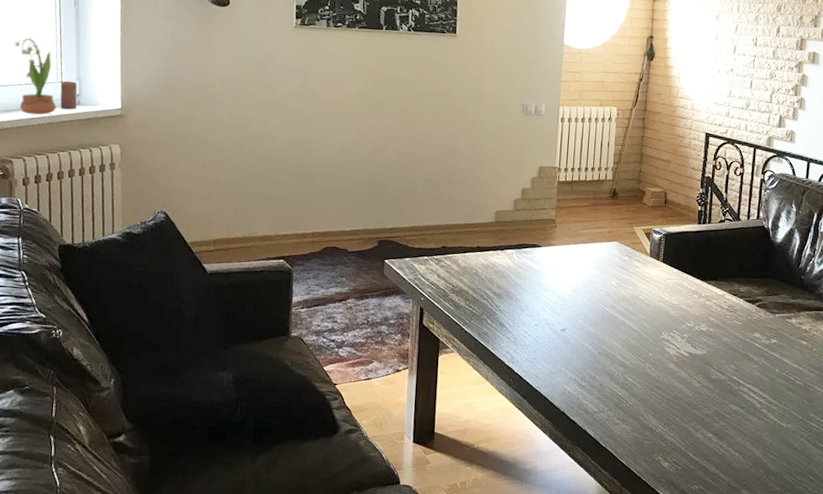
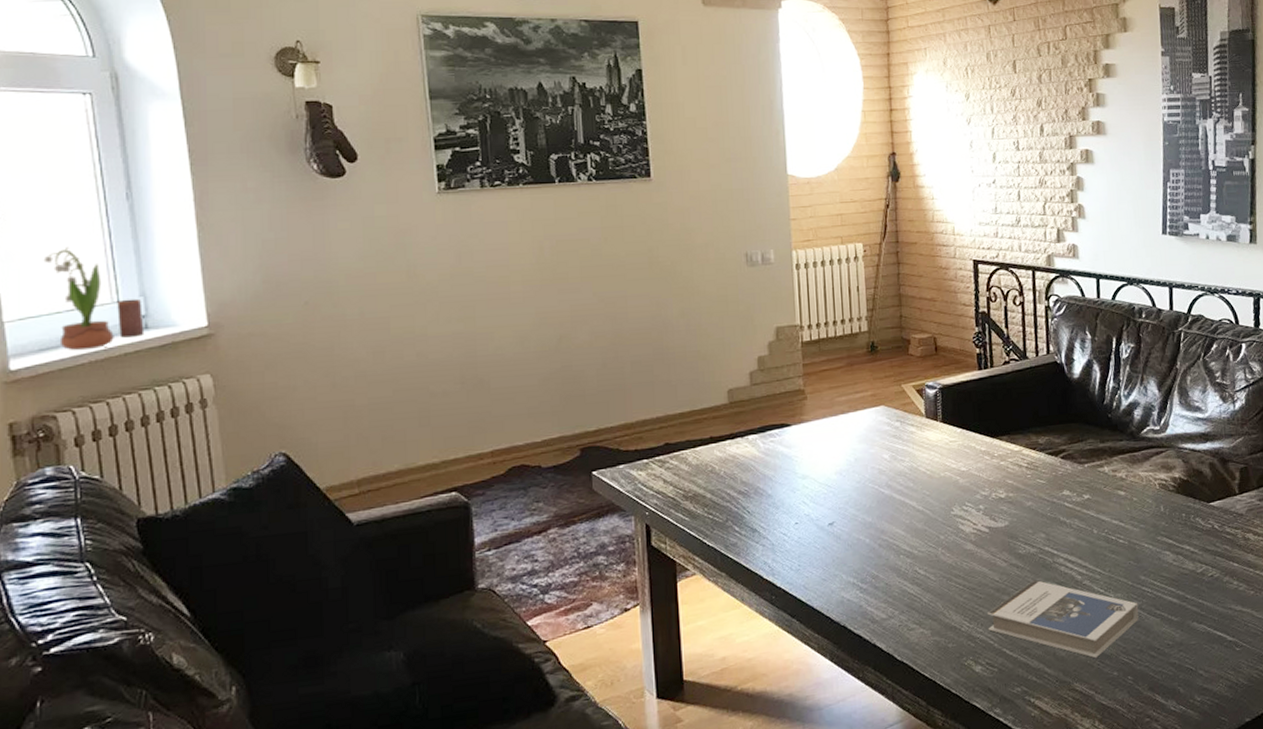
hardback book: none [677,401,805,474] -> present [988,579,1139,659]

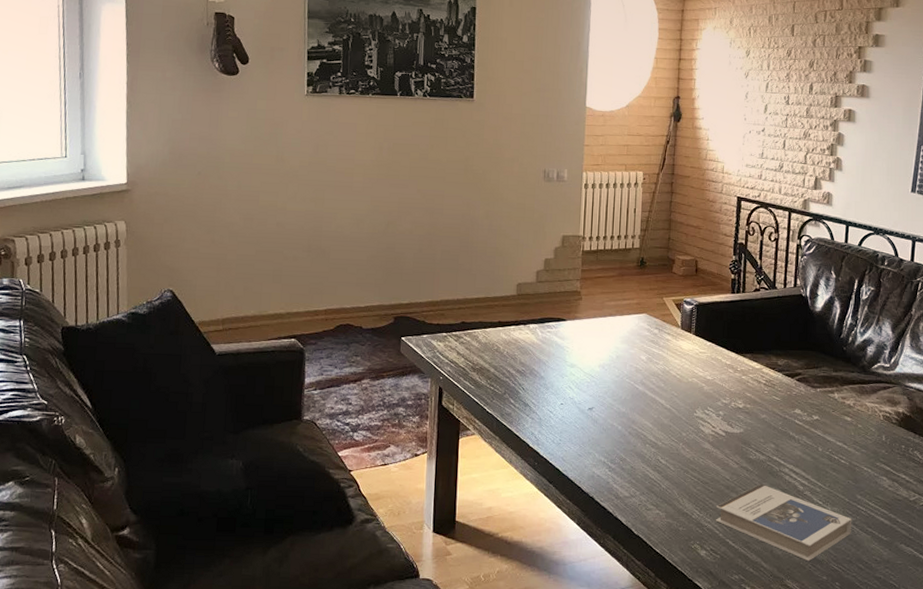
potted flower: present [43,246,114,351] -> none [17,110,60,192]
candle: present [117,298,145,338] -> none [64,155,82,186]

